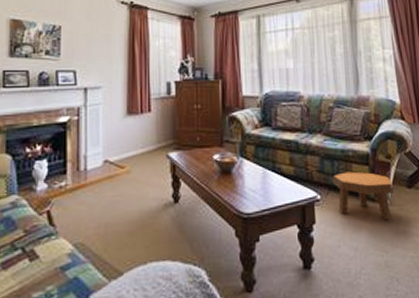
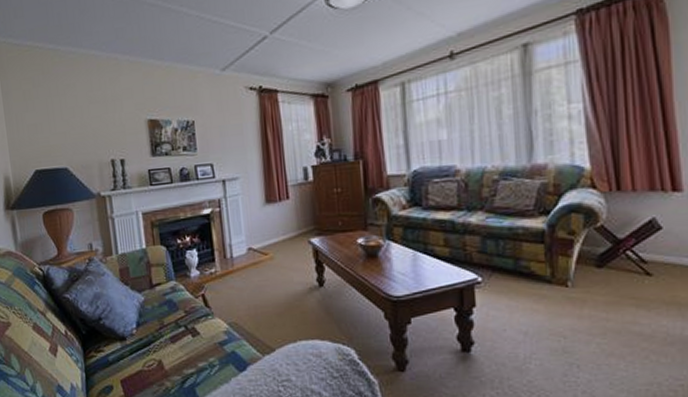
footstool: present [332,171,393,219] -> none [497,251,576,302]

